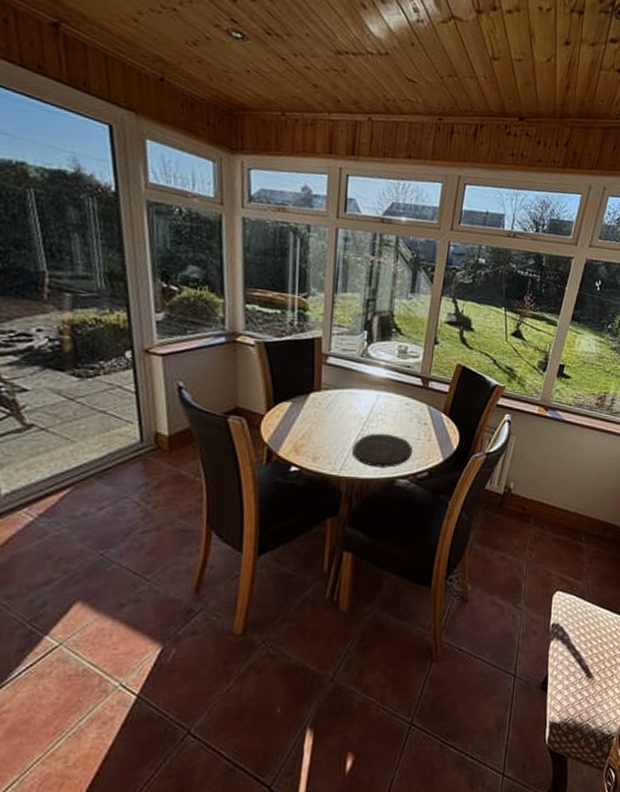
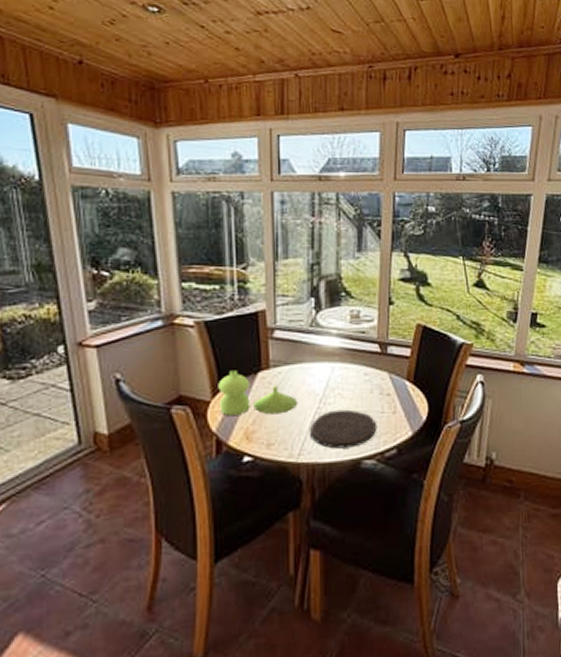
vase: none [272,389,344,432] -> present [218,370,298,415]

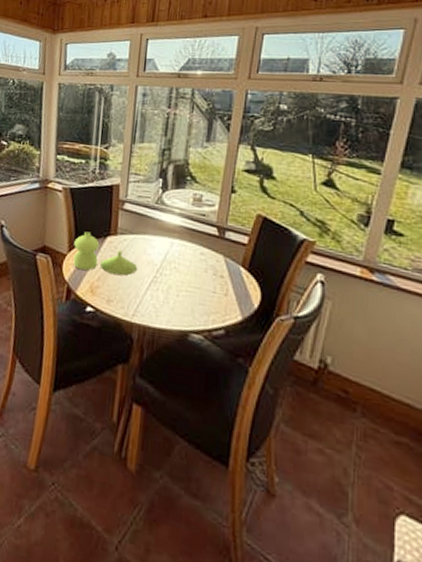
plate: present [309,409,377,449] -> none [144,281,208,320]

